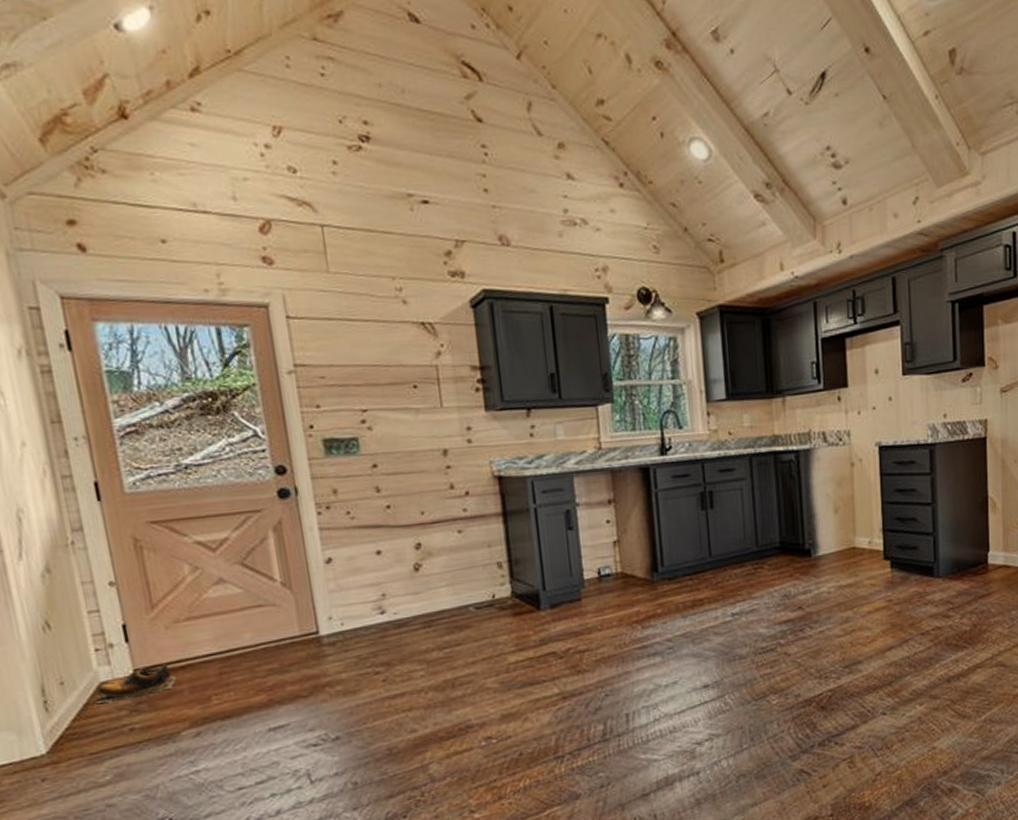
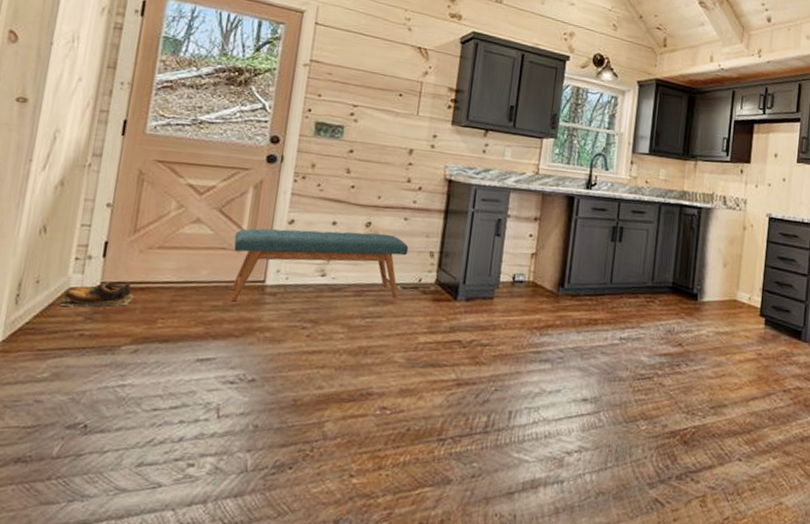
bench: none [268,552,474,661] -> present [231,228,409,302]

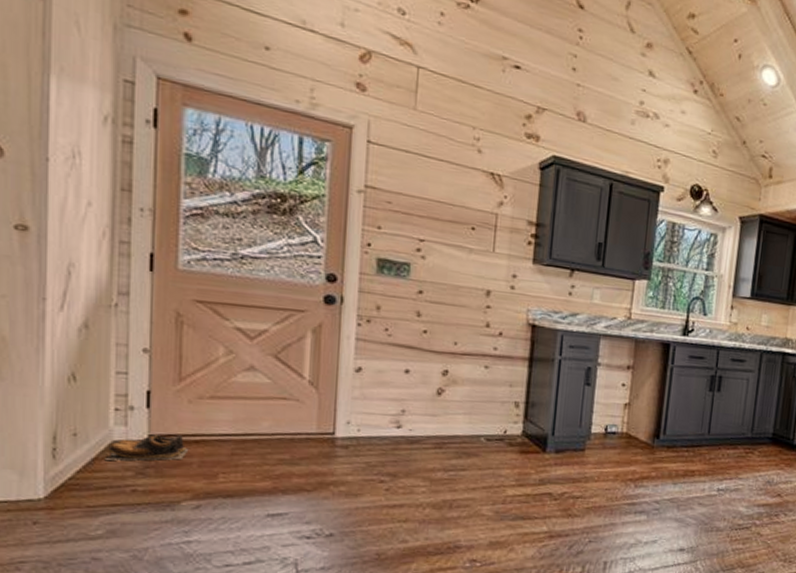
bench: present [231,228,409,302] -> none [295,377,491,455]

